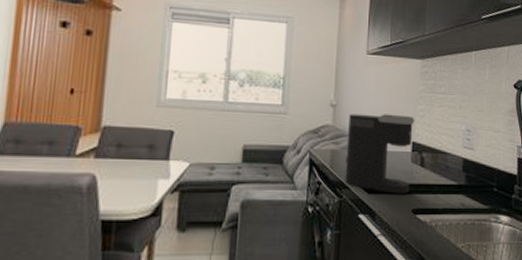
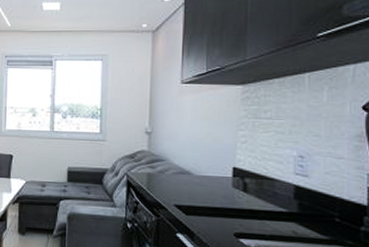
coffee maker: present [344,113,415,194] -> none [161,140,235,218]

